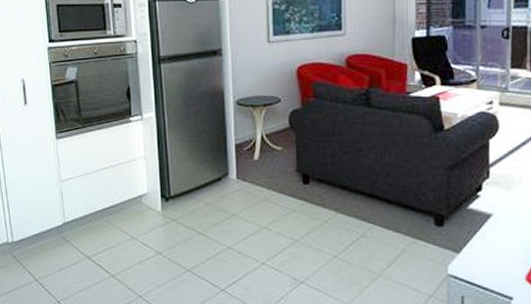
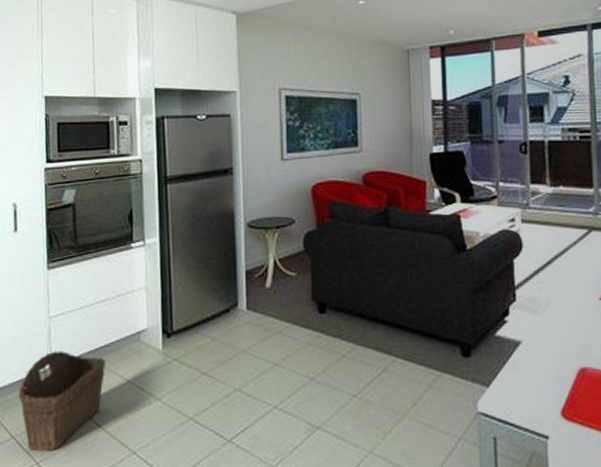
wicker basket: none [38,210,113,293] -> present [18,351,106,451]

